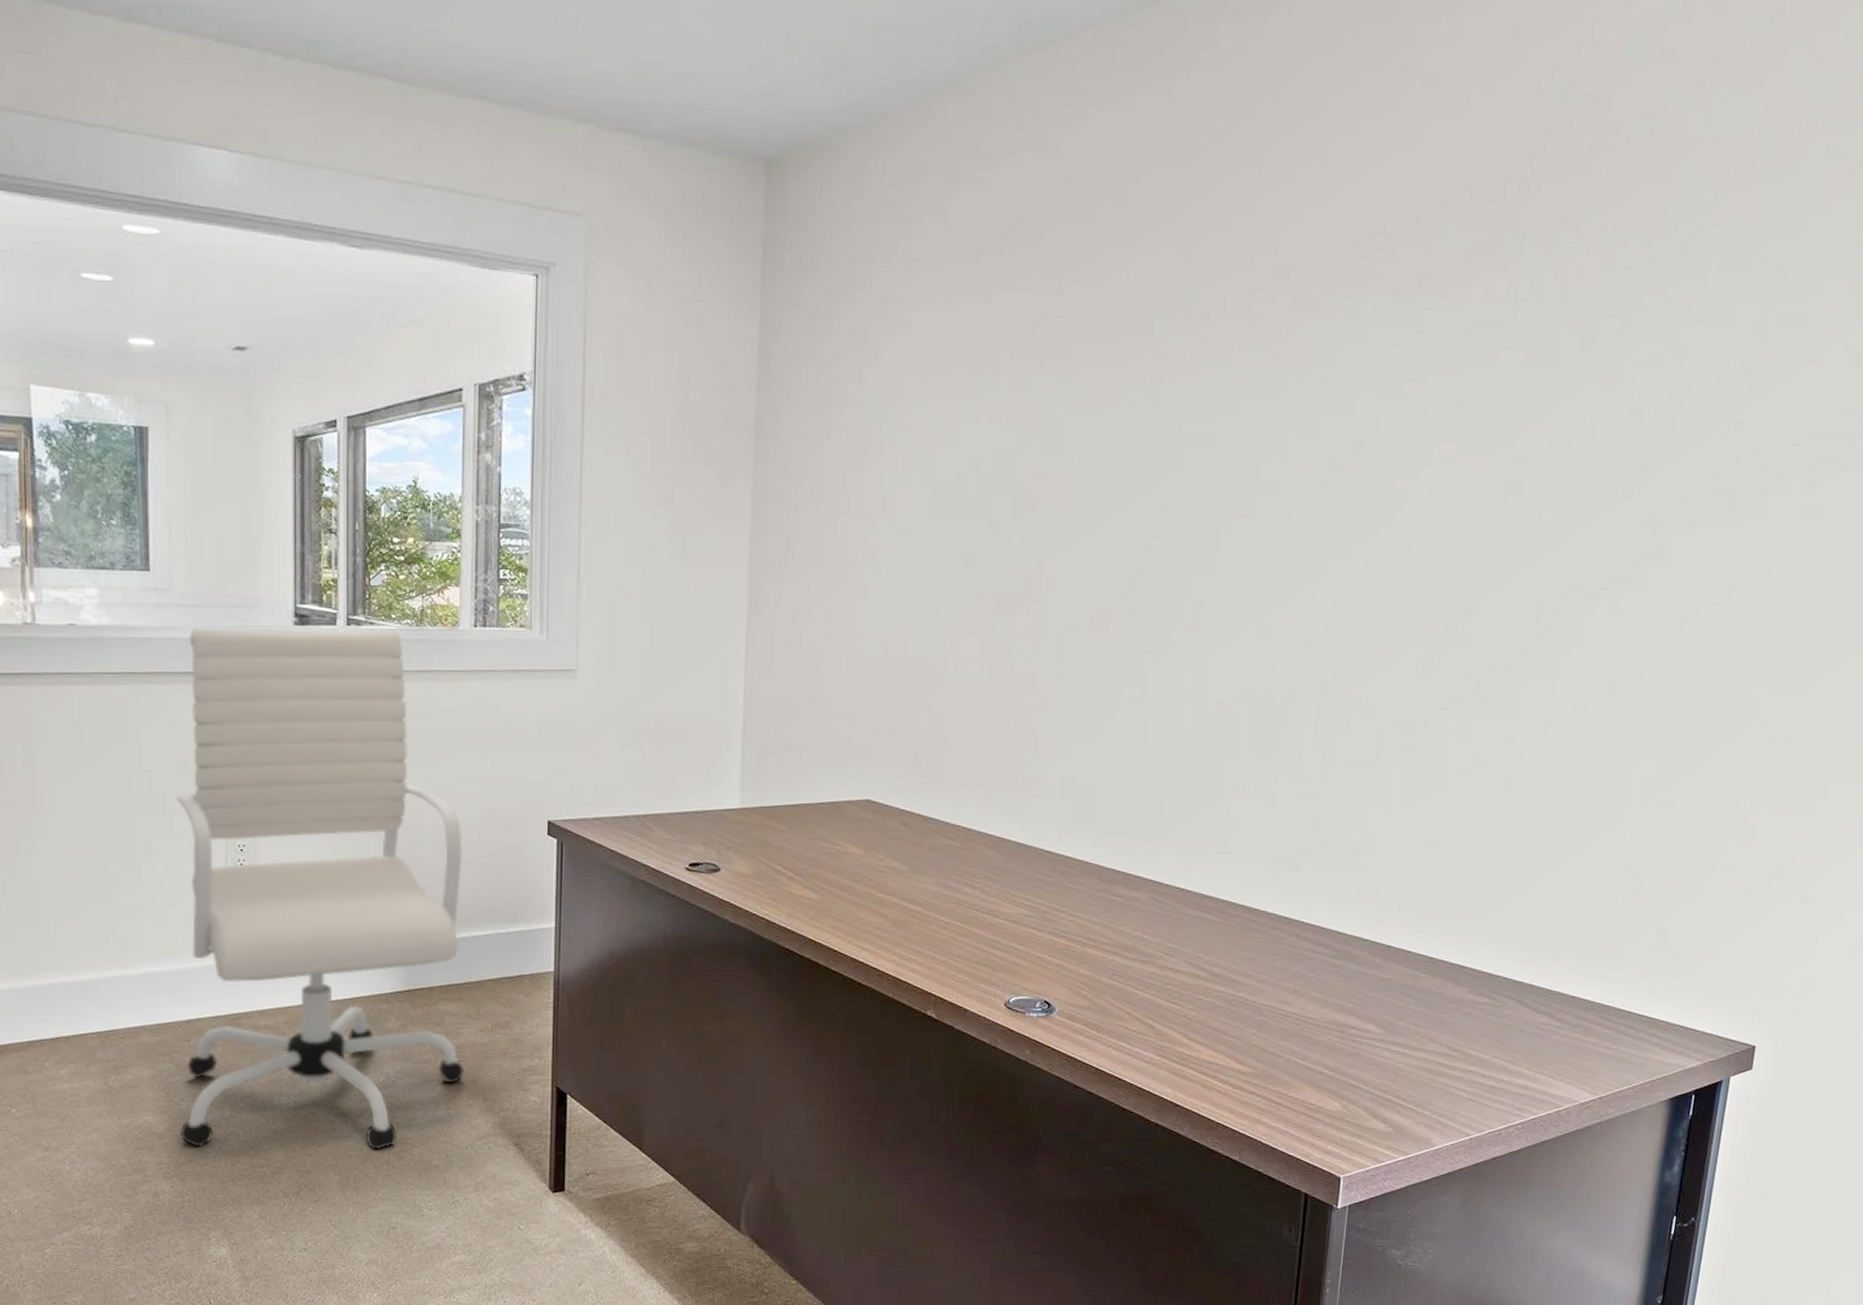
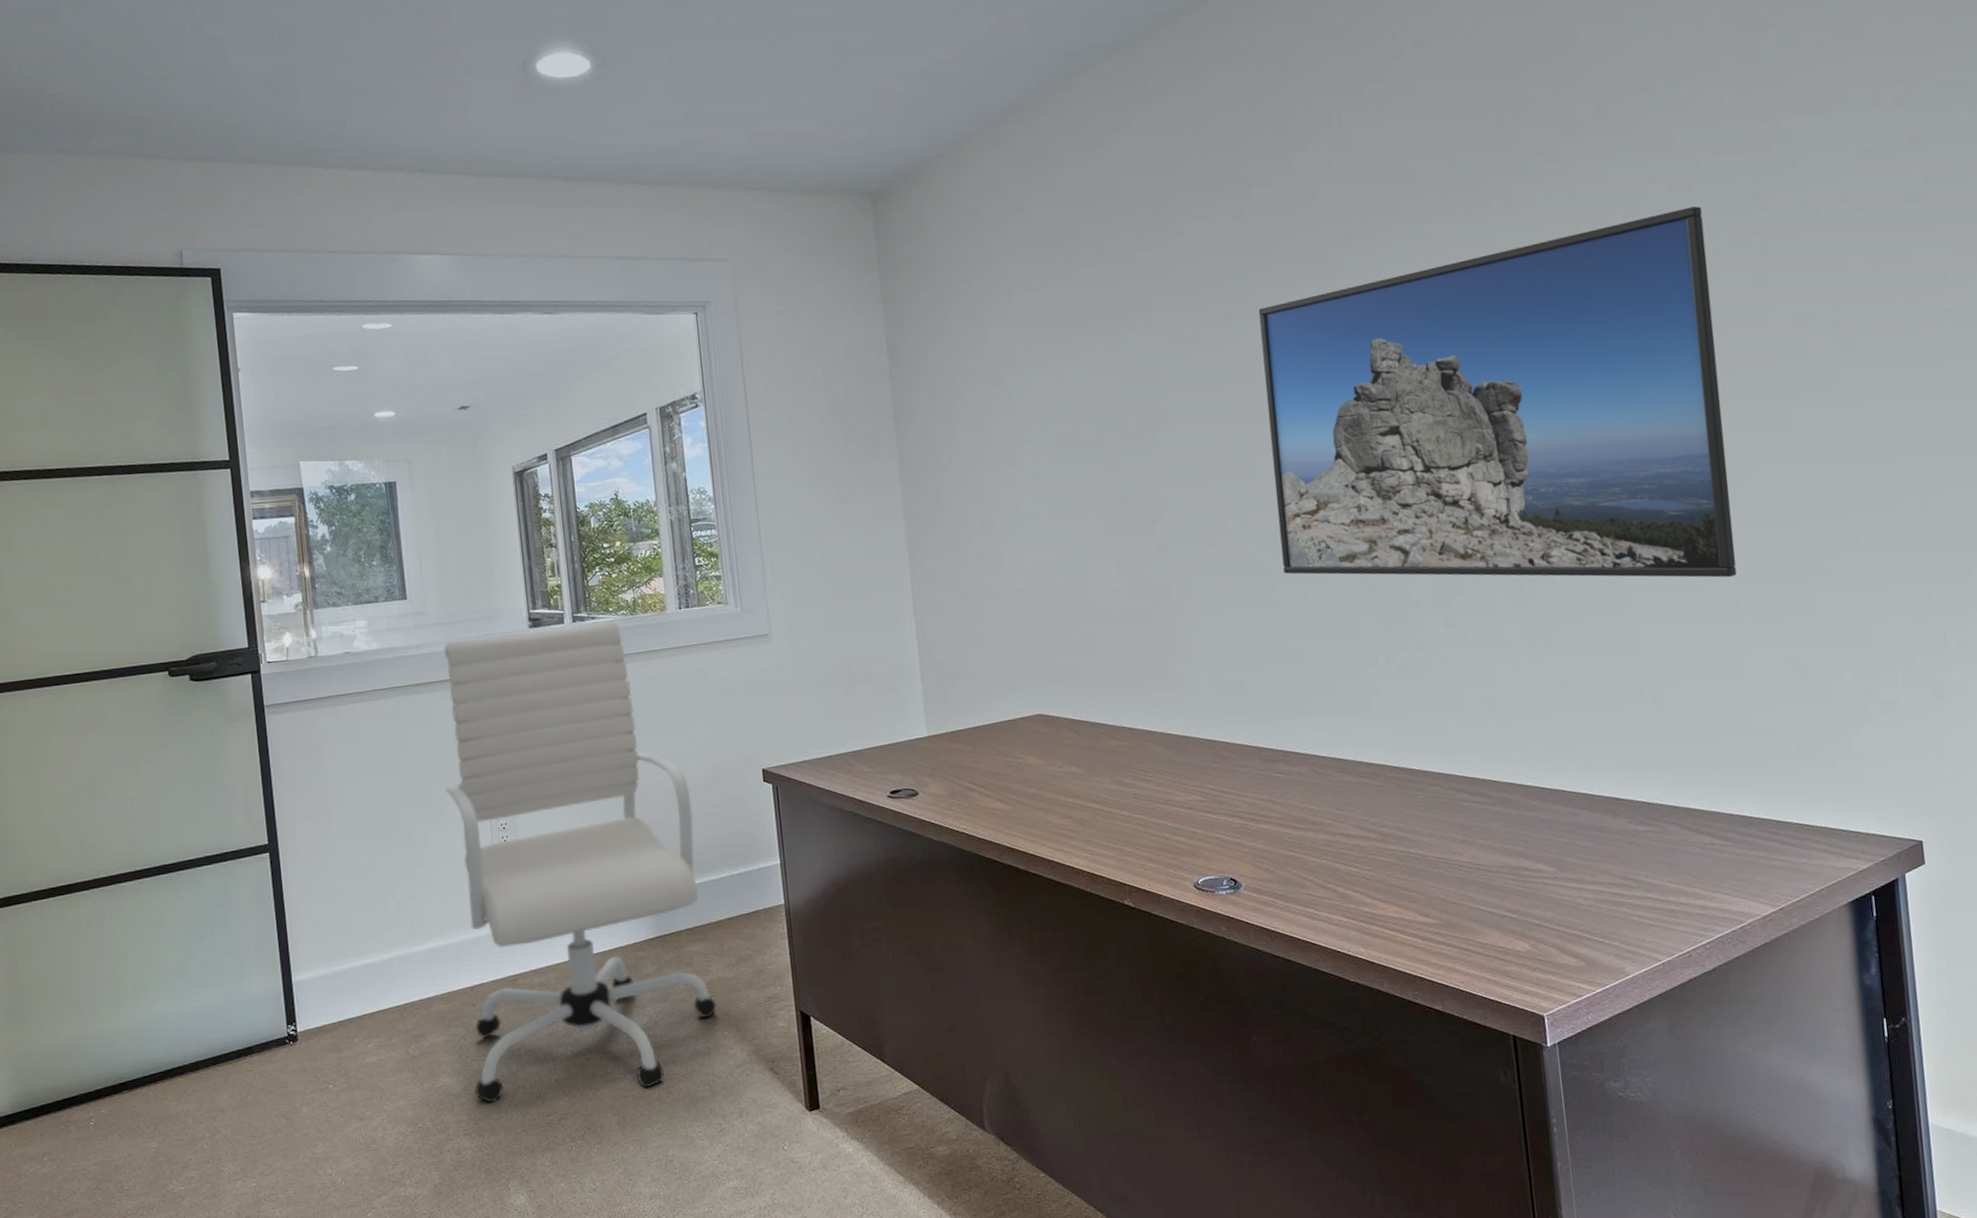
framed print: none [1162,329,1696,749] -> present [1258,206,1737,578]

